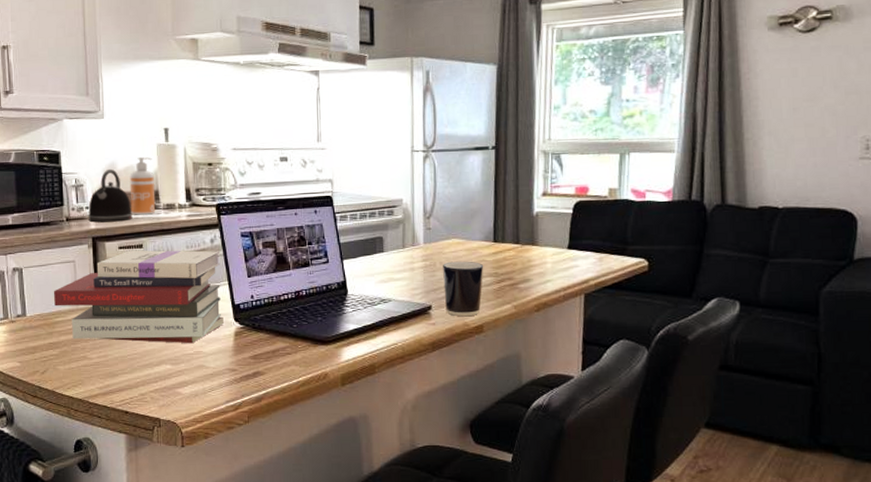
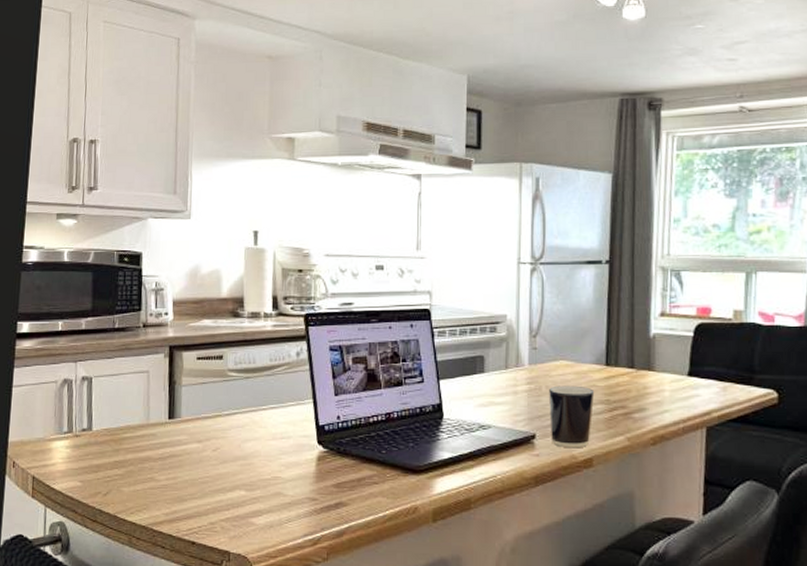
books: present [54,250,224,344] -> none [123,361,306,468]
kettle: present [87,168,133,223] -> none [166,272,214,330]
soap dispenser: present [129,156,156,215] -> none [212,260,240,323]

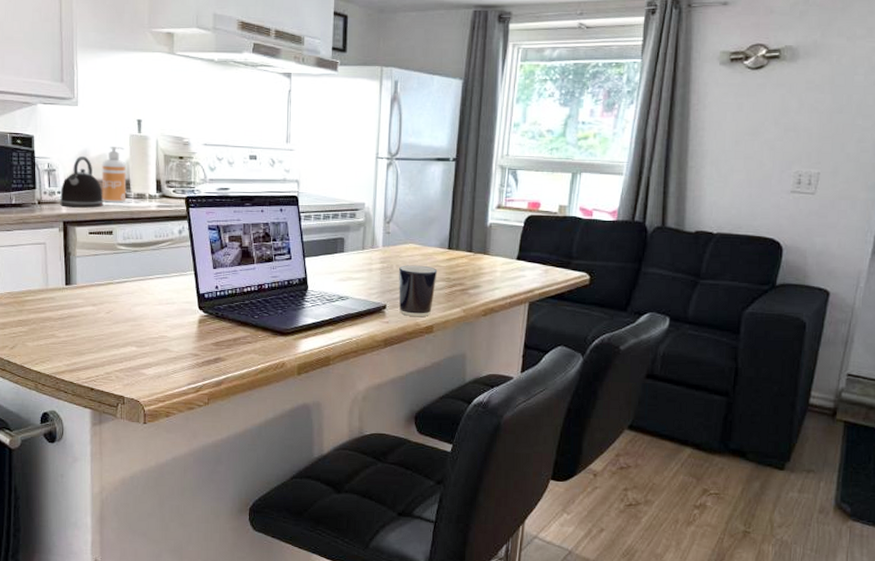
kettle: none [166,272,214,330] -> present [59,155,104,208]
soap dispenser: none [212,260,240,323] -> present [101,146,127,203]

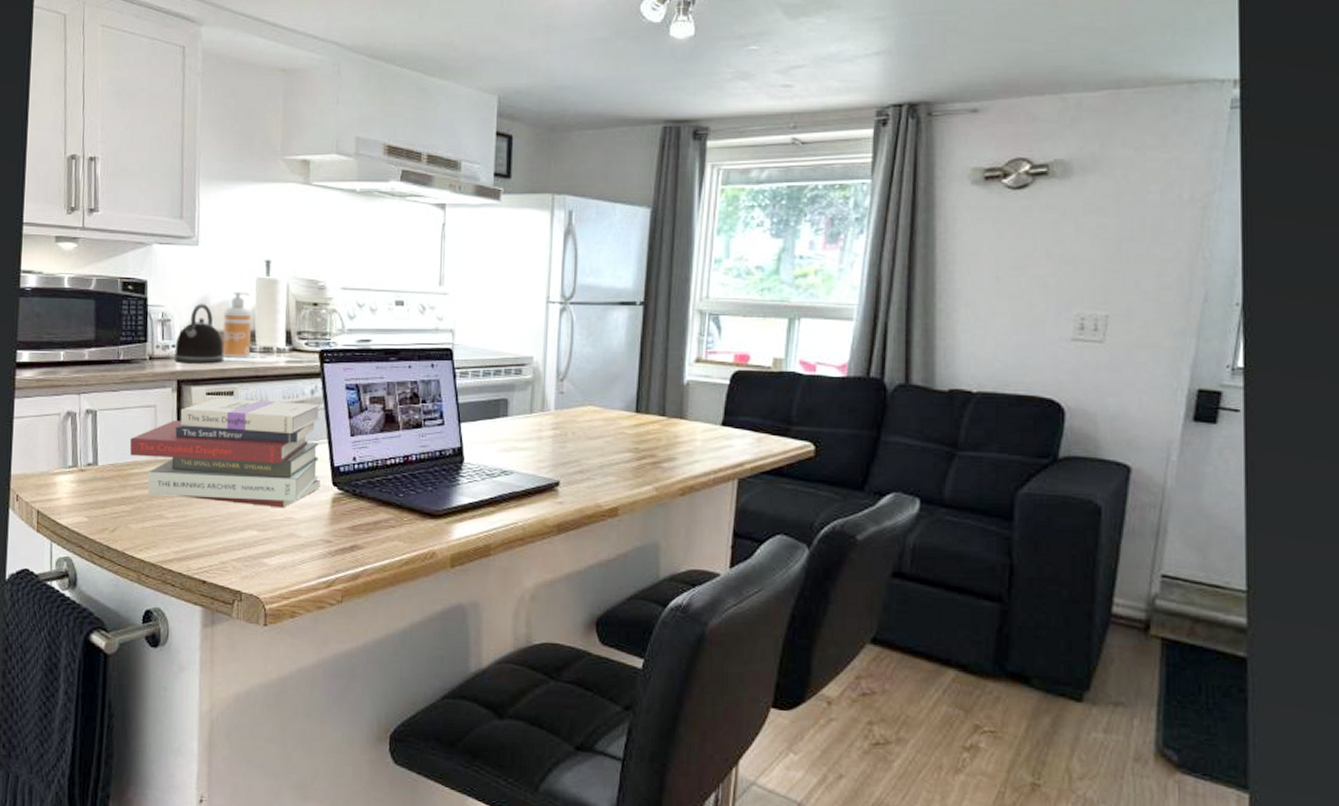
books: none [24,236,188,328] -> present [130,397,320,509]
mug: present [398,265,438,317] -> none [575,432,623,497]

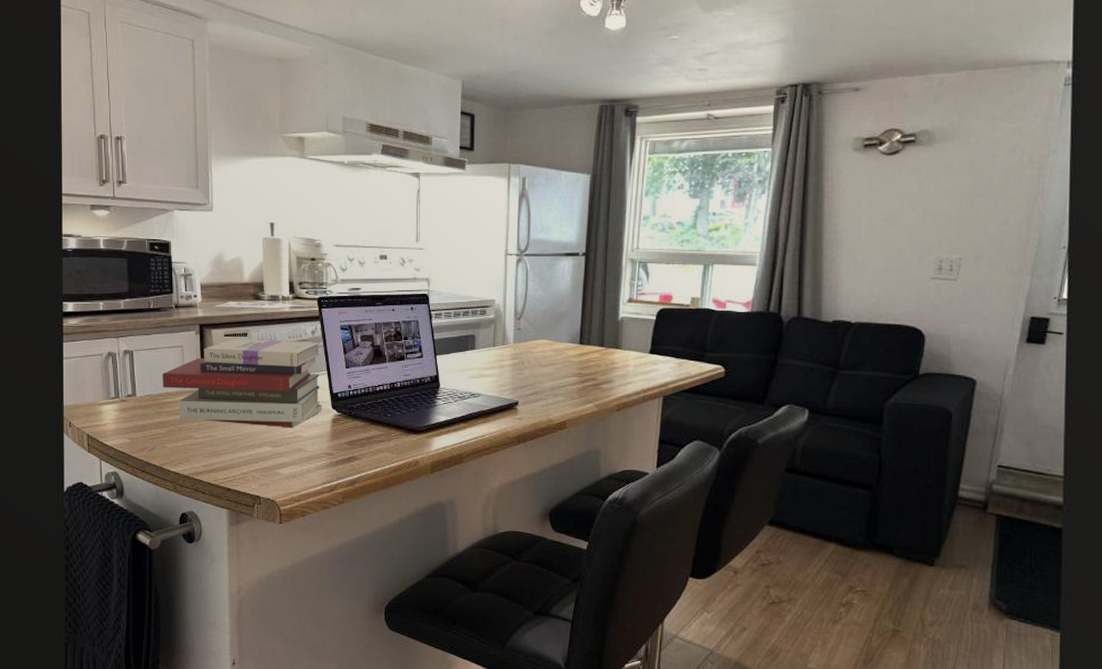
kettle: present [173,303,224,364] -> none [195,259,238,311]
soap dispenser: present [222,291,252,358] -> none [236,249,260,305]

